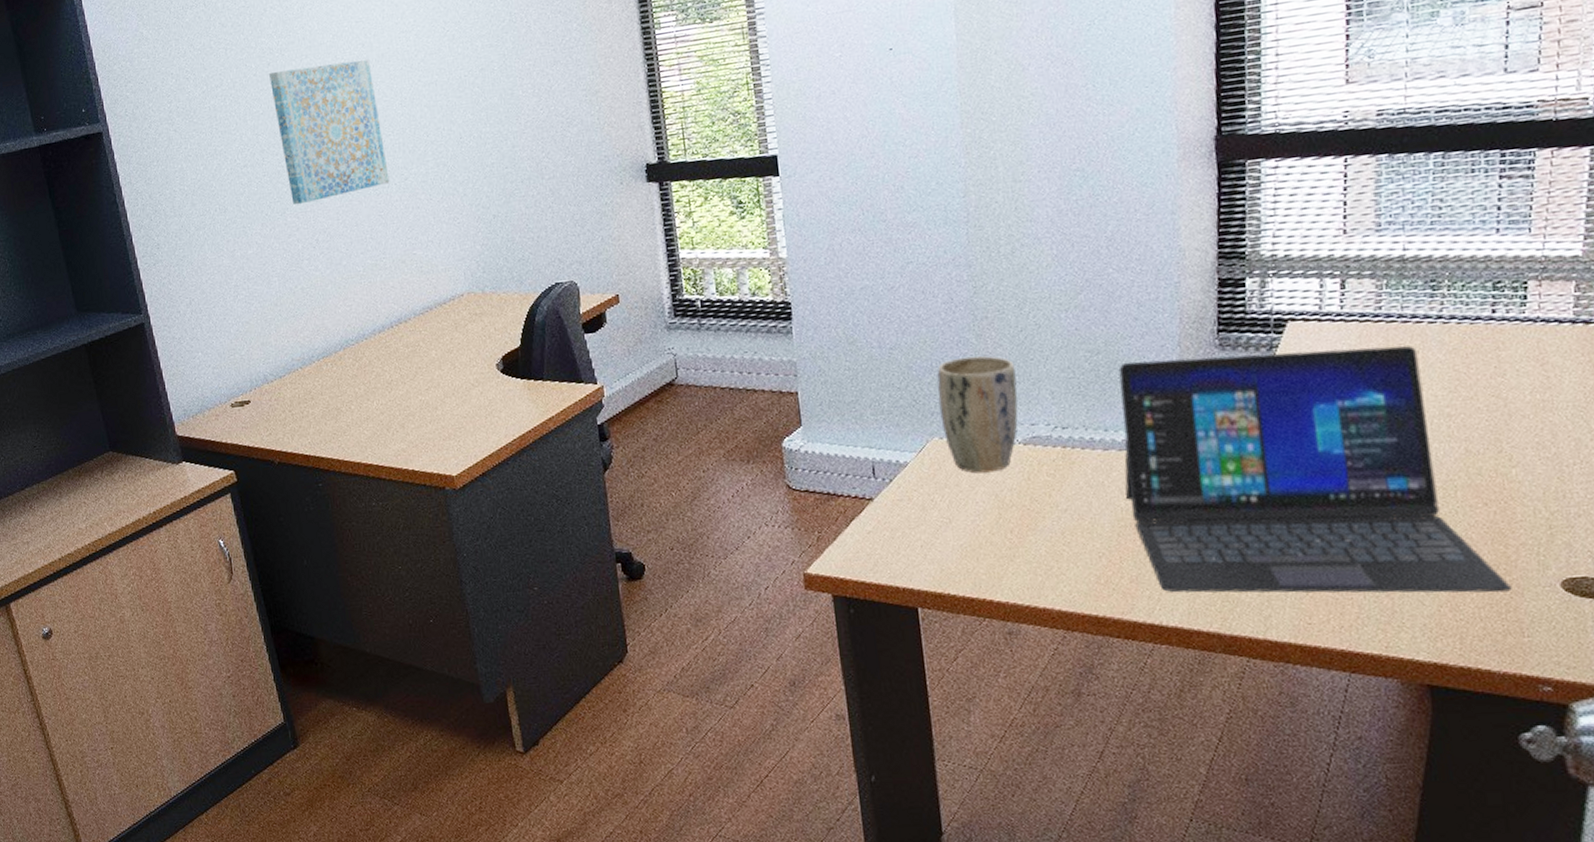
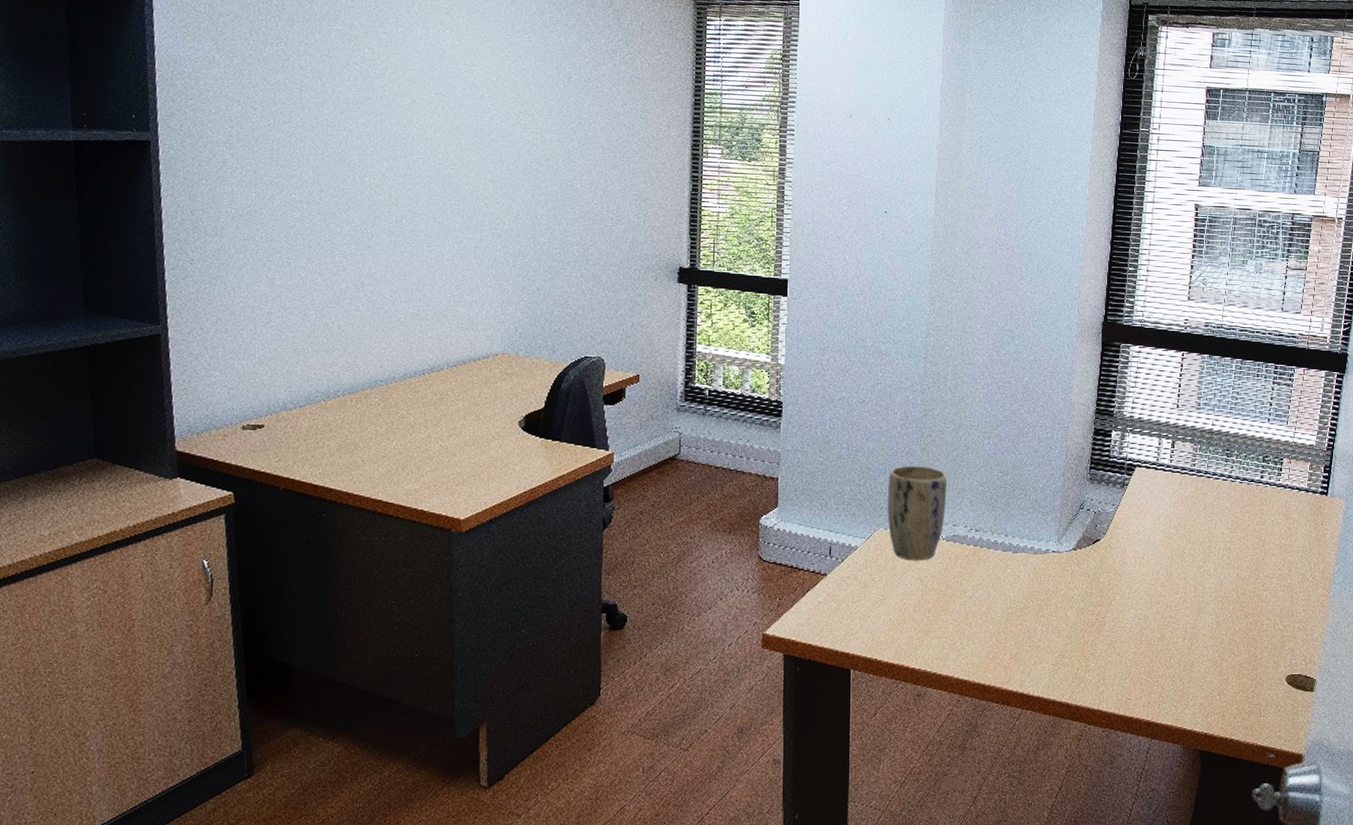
wall art: present [269,60,390,205] -> none [340,121,445,247]
laptop: present [1118,346,1512,593] -> none [1015,484,1256,683]

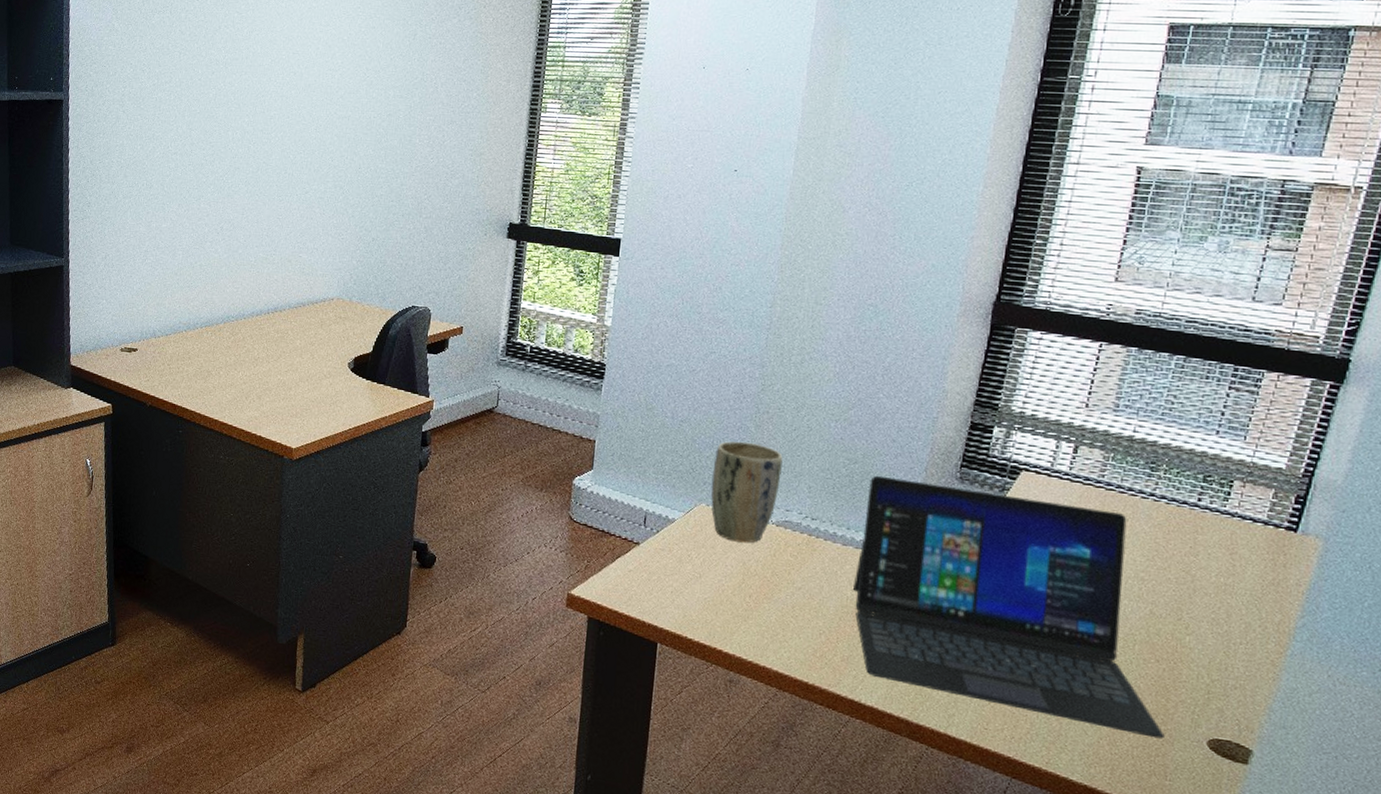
laptop: none [1015,484,1256,683] -> present [853,475,1165,739]

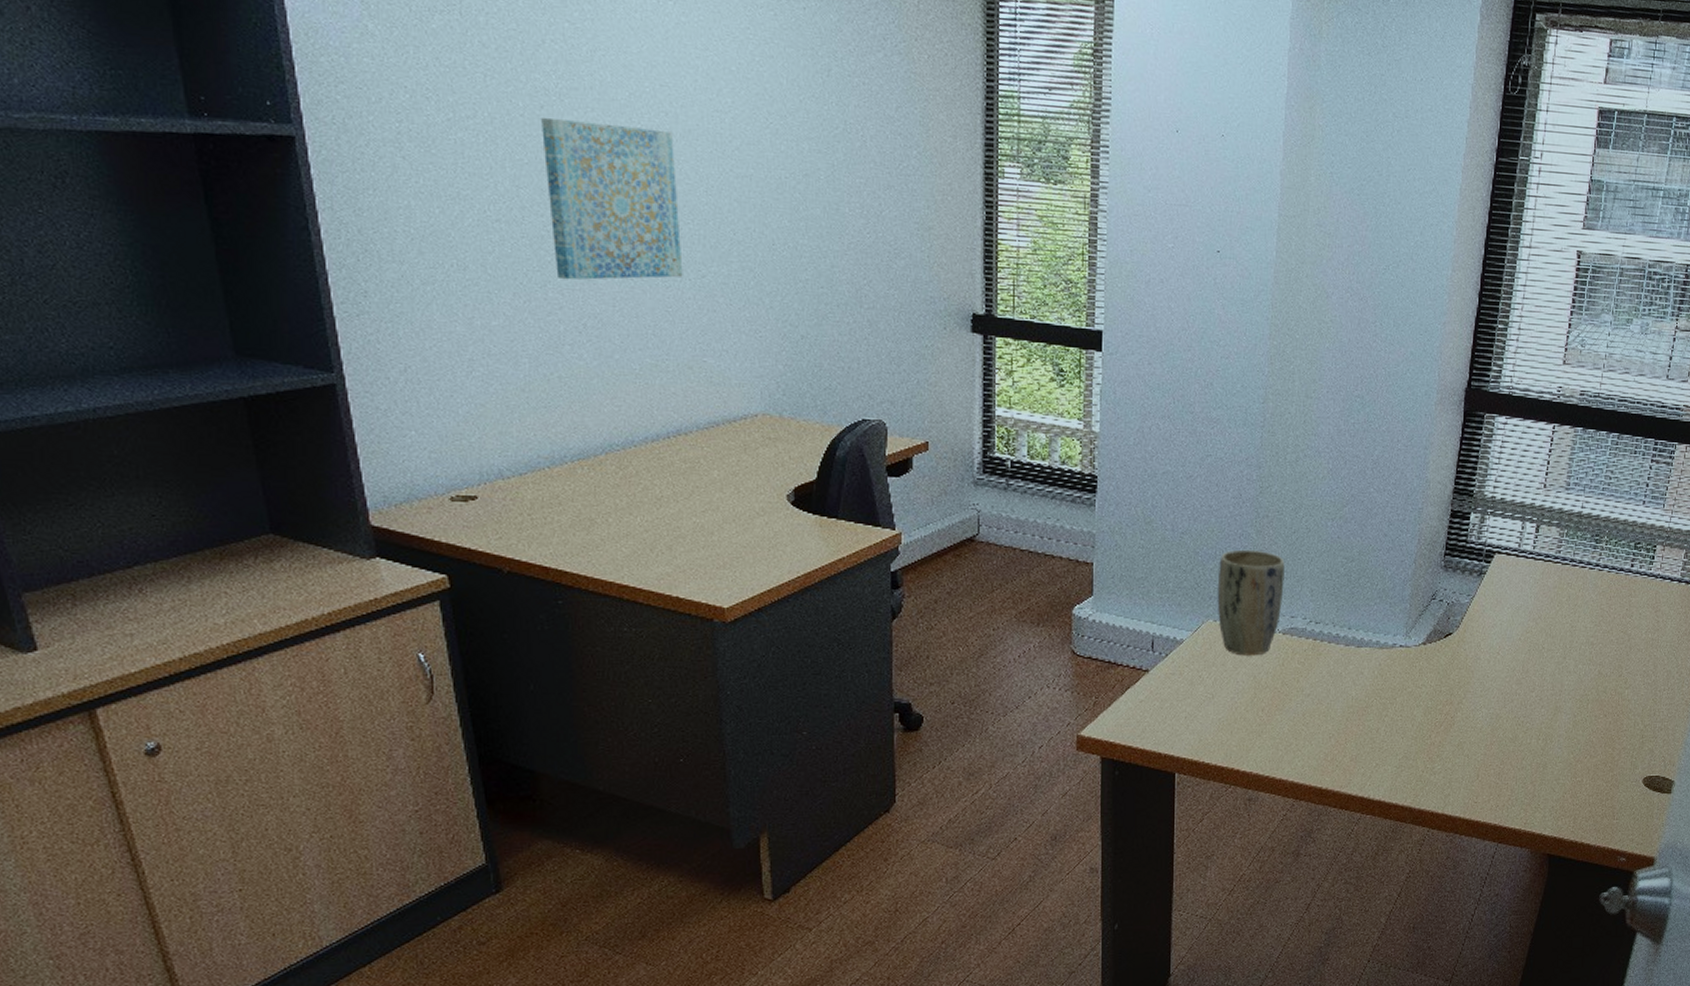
wall art: none [208,81,297,195] -> present [541,118,683,280]
laptop: present [853,475,1165,739] -> none [1357,571,1612,785]

